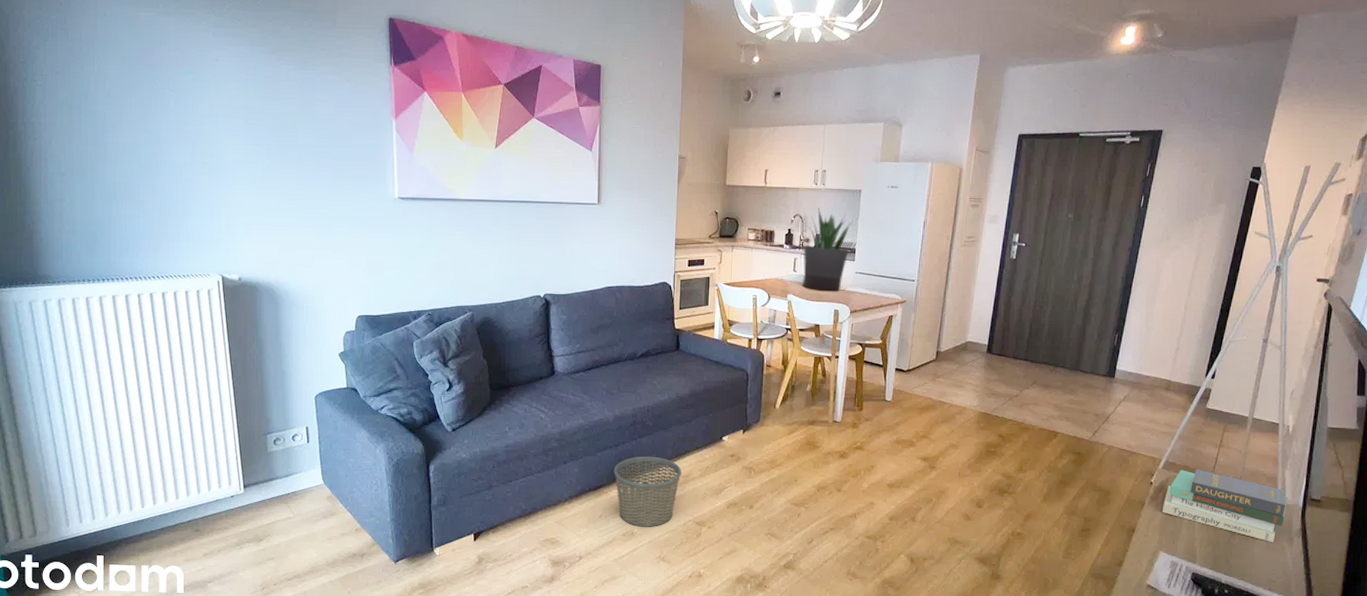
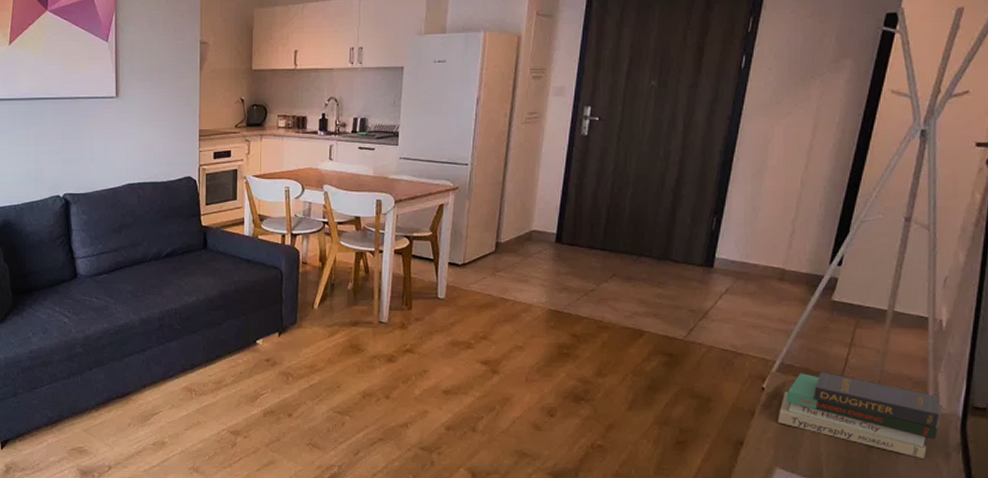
basket: present [613,456,682,527] -> none [141,361,213,436]
planter: present [803,207,852,293] -> none [339,89,394,182]

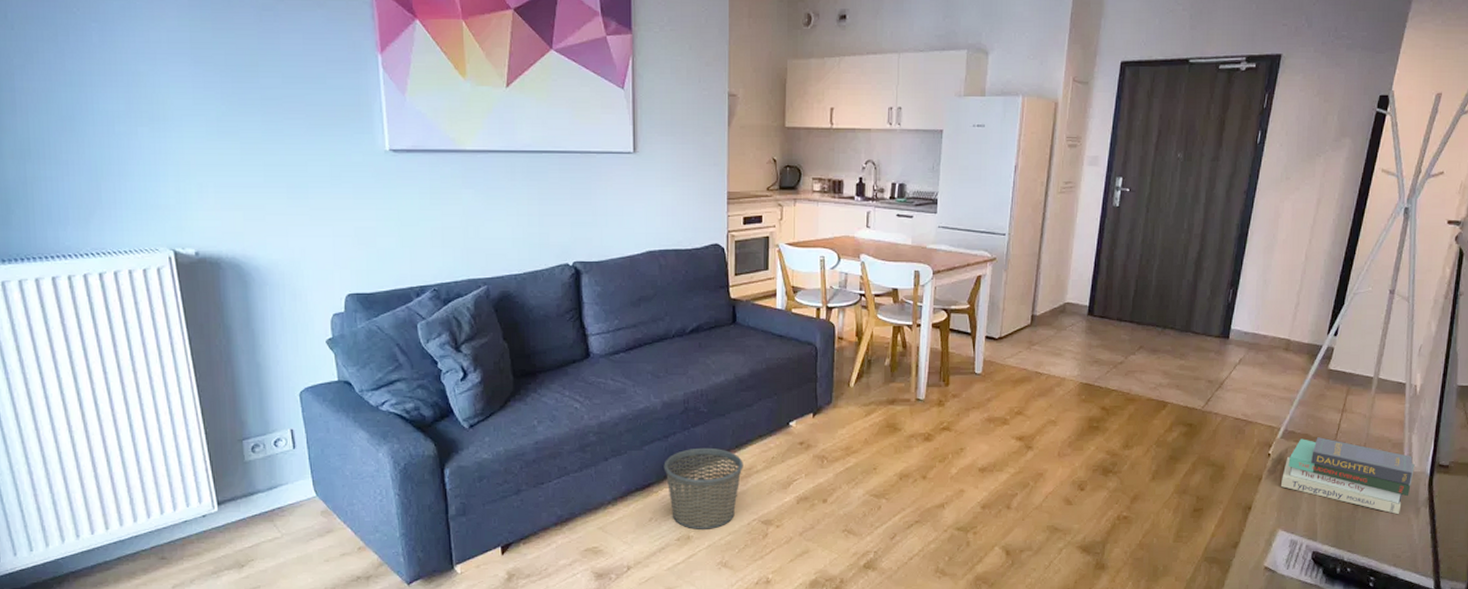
basket: none [141,361,213,436] -> present [663,447,743,530]

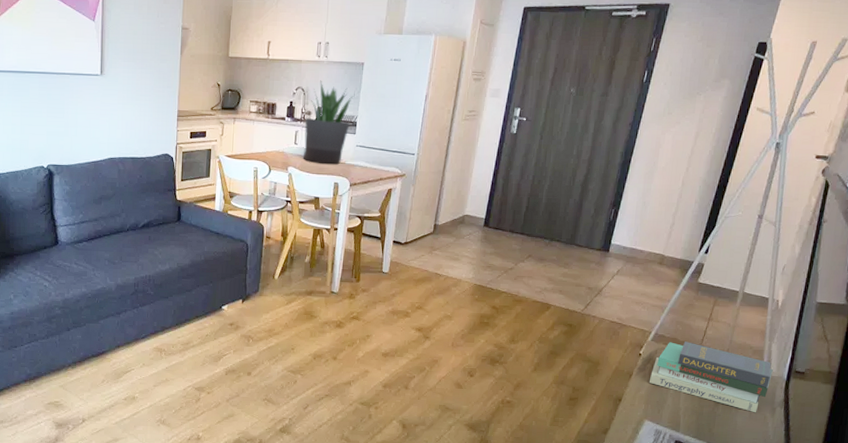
basket: present [663,447,743,530] -> none [115,324,182,392]
planter: none [877,152,933,251] -> present [303,80,354,166]

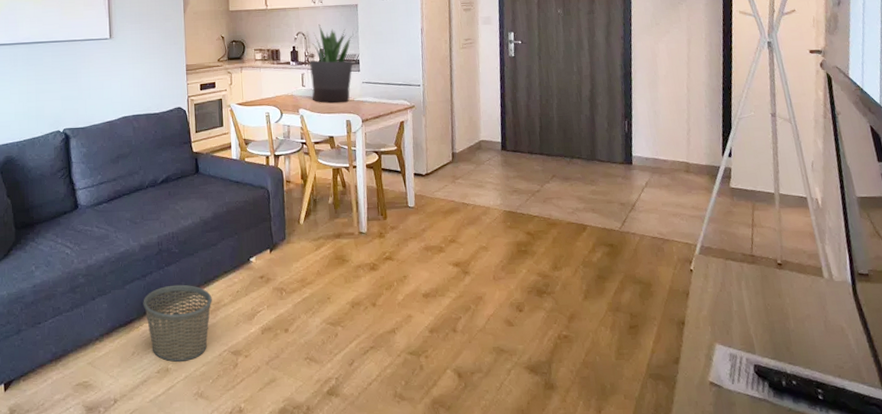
basket: none [115,324,182,392] -> present [143,284,212,362]
books: present [649,341,773,413] -> none [708,251,837,325]

